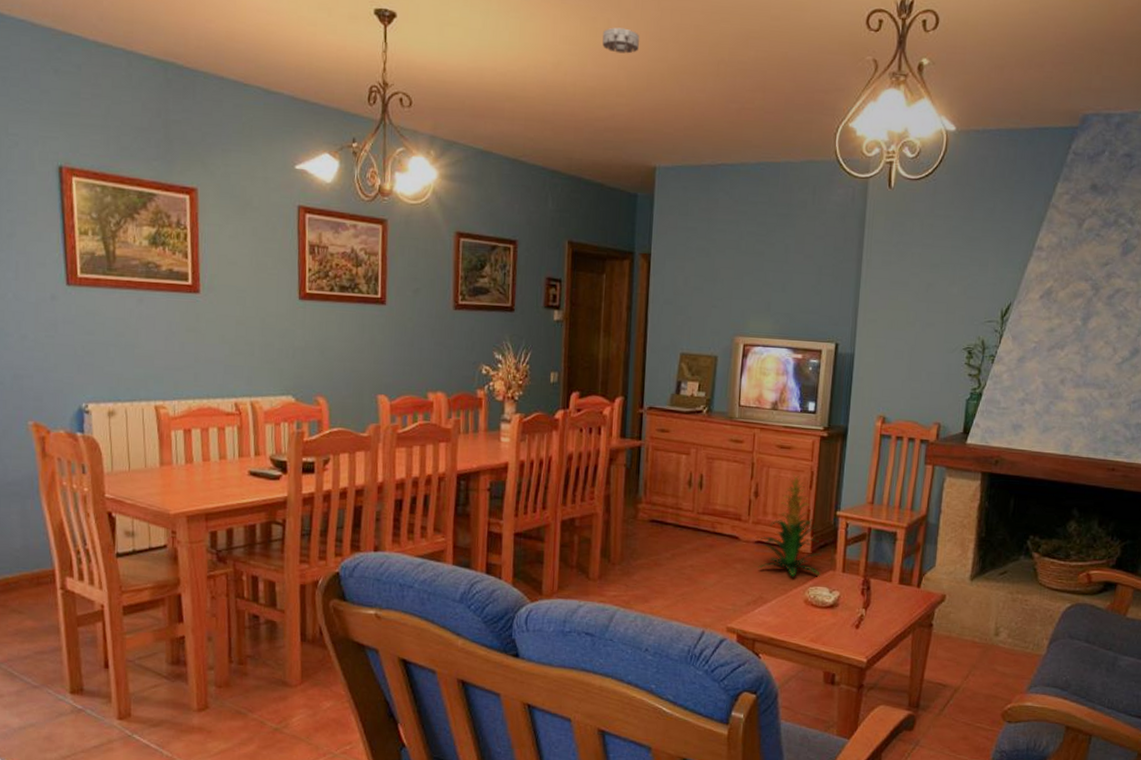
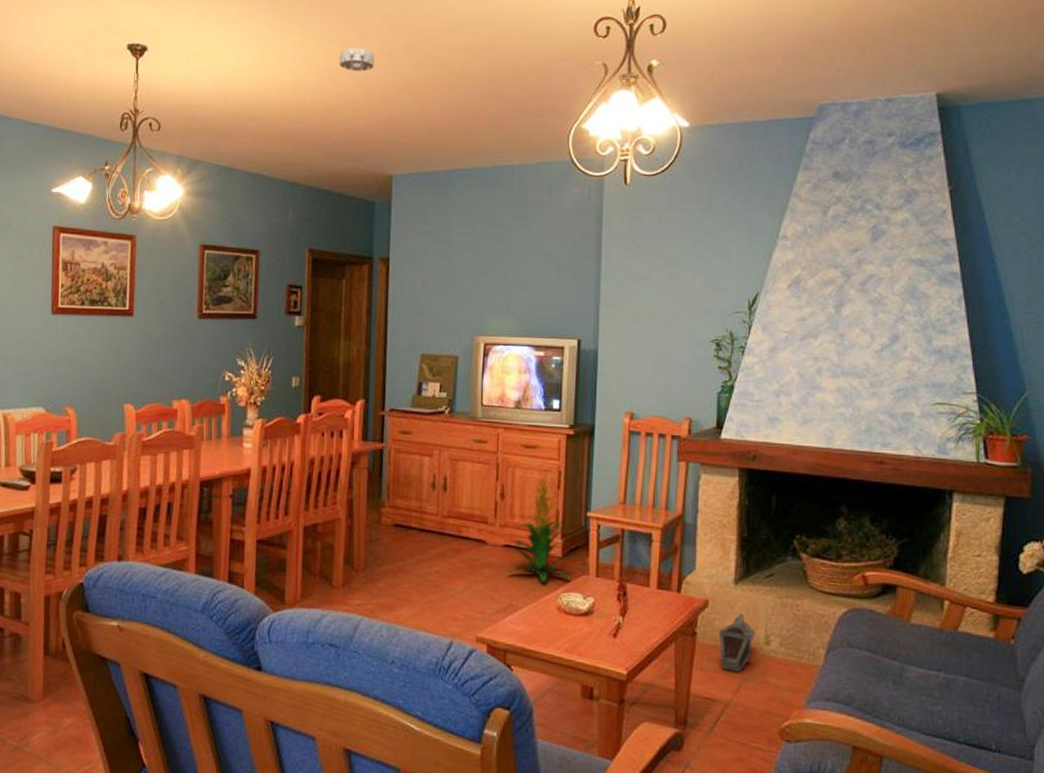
lantern: none [953,607,987,661] -> present [719,613,756,673]

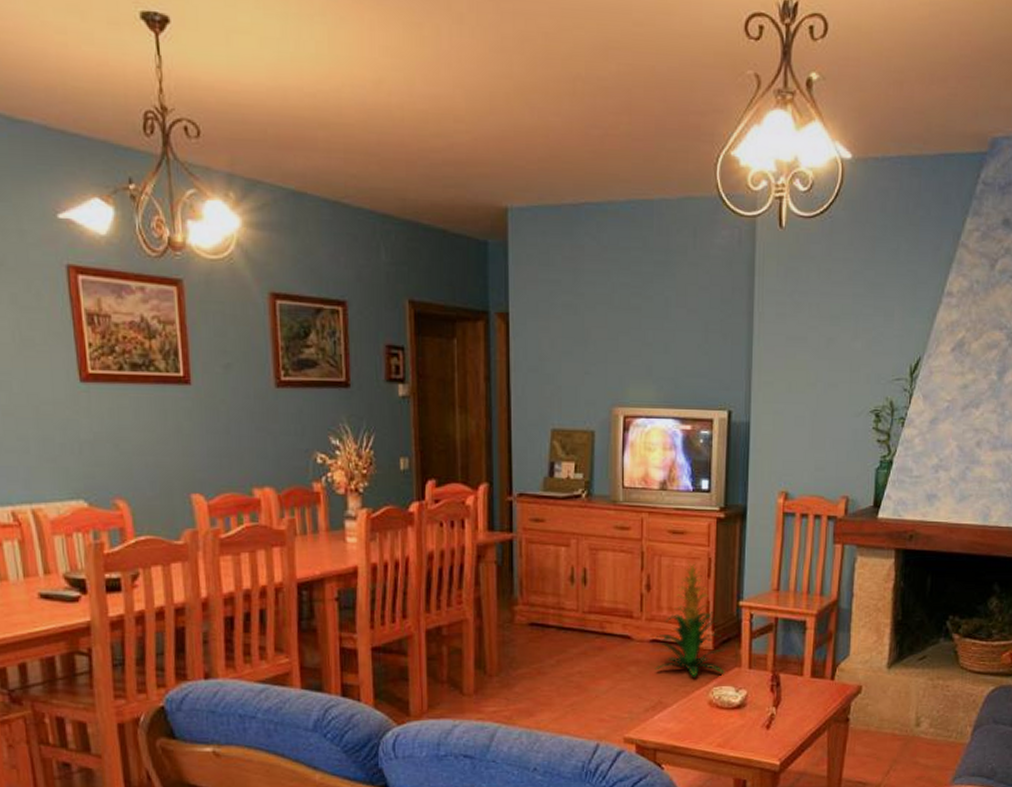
smoke detector: present [339,48,374,72] -> none [432,35,477,69]
lantern: present [719,613,756,673] -> none [871,697,907,756]

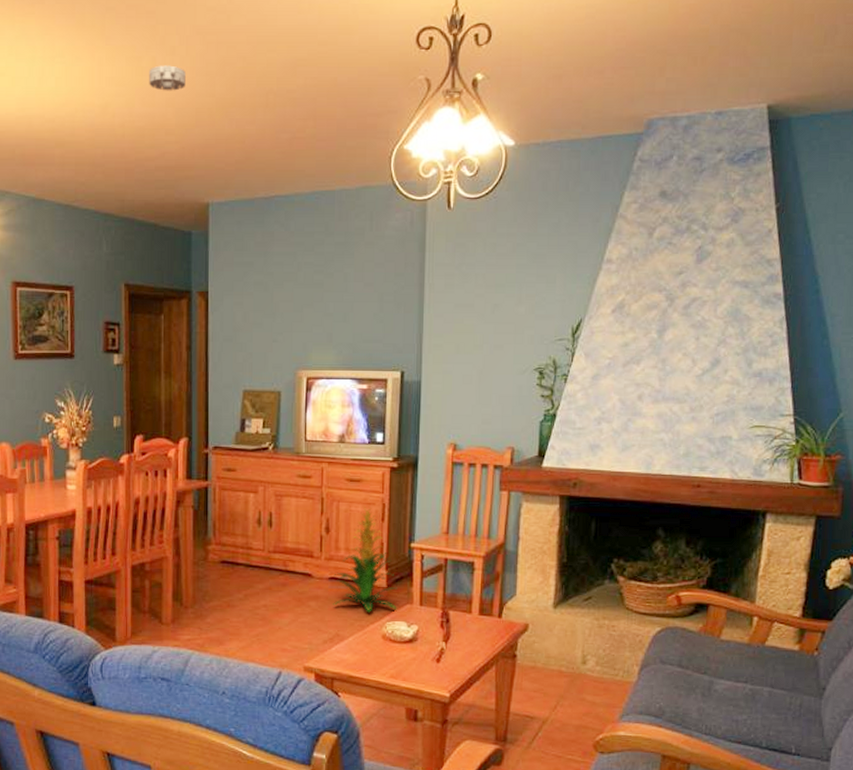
smoke detector: none [432,35,477,69] -> present [149,65,186,91]

